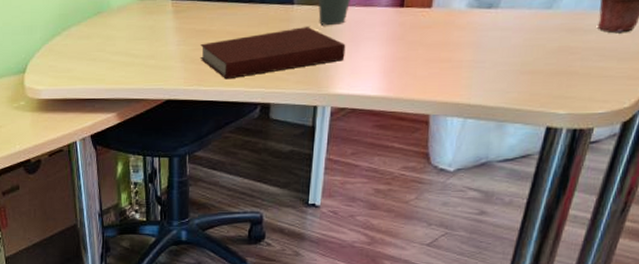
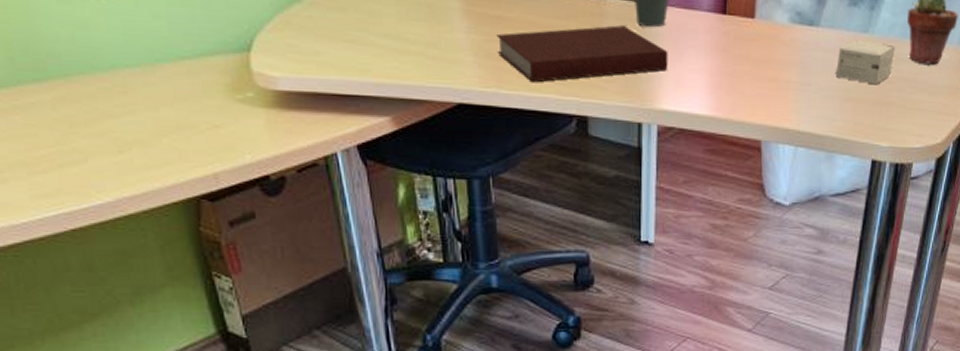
small box: none [512,15,582,57] -> present [835,39,895,85]

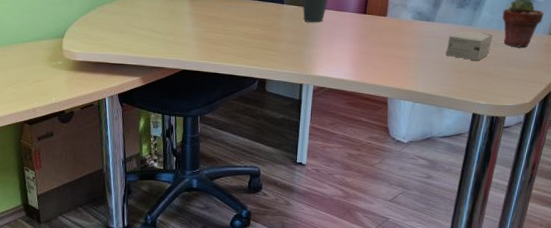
notebook: present [496,25,668,83] -> none [210,22,324,58]

